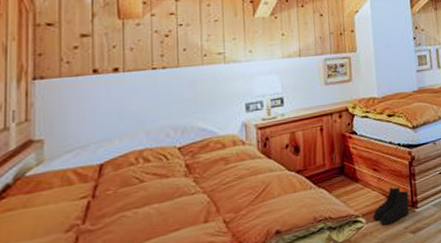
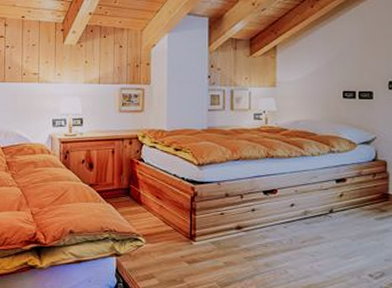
boots: present [373,187,409,225] -> none [152,216,188,250]

